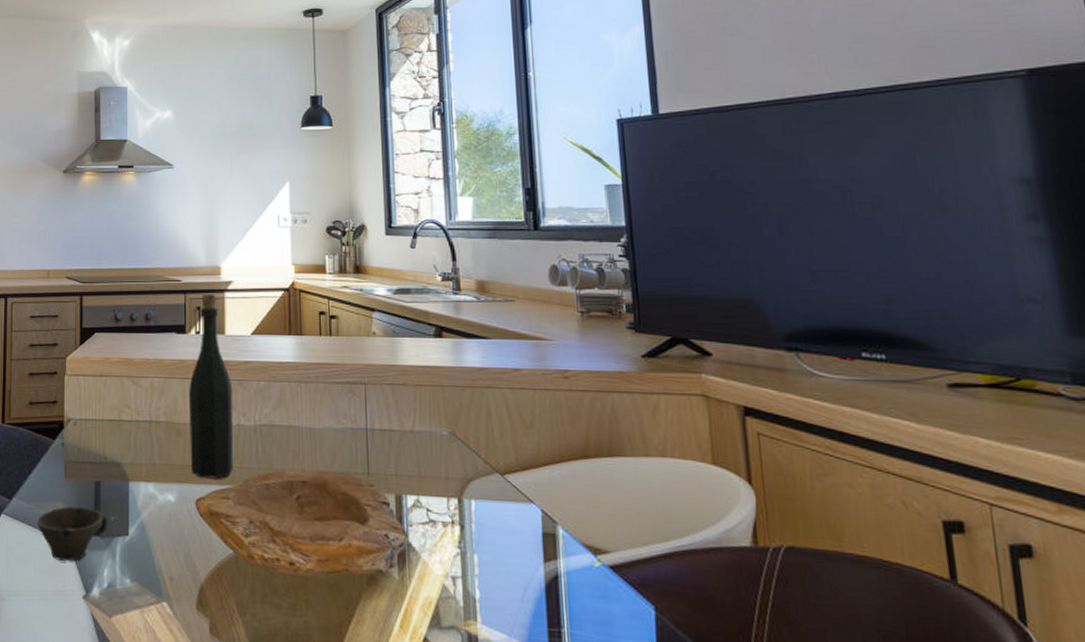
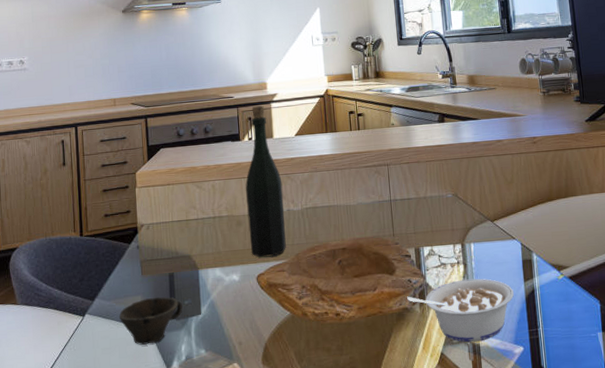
legume: none [382,545,528,632] -> present [407,278,514,343]

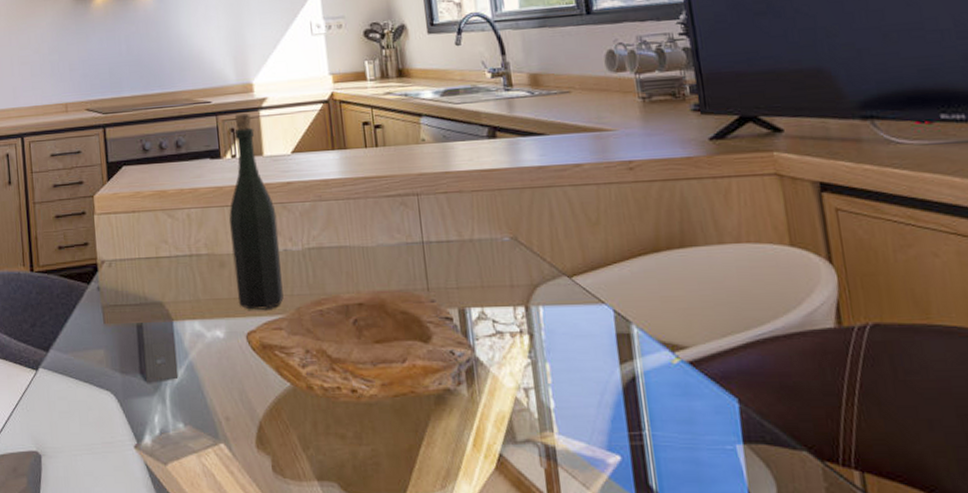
cup: present [118,296,183,345] -> none [78,352,155,411]
legume: present [407,278,514,343] -> none [449,355,605,443]

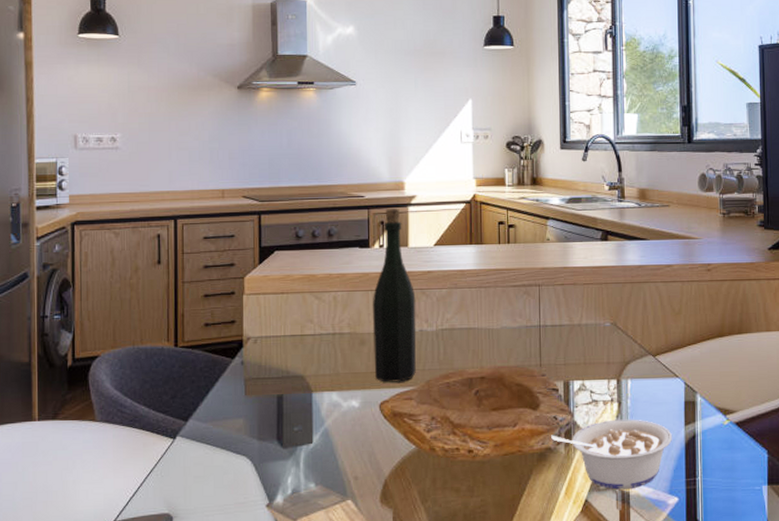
legume: none [449,355,605,443] -> present [551,419,672,490]

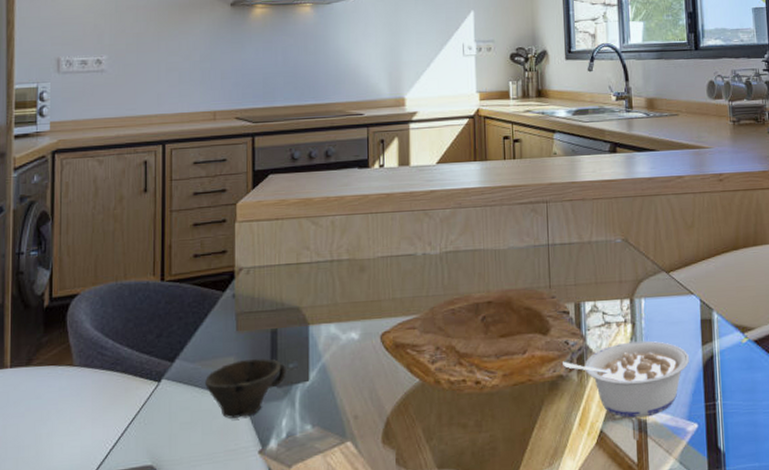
cup: none [215,421,291,474] -> present [204,358,286,419]
bottle: present [373,208,416,383] -> none [373,125,419,312]

